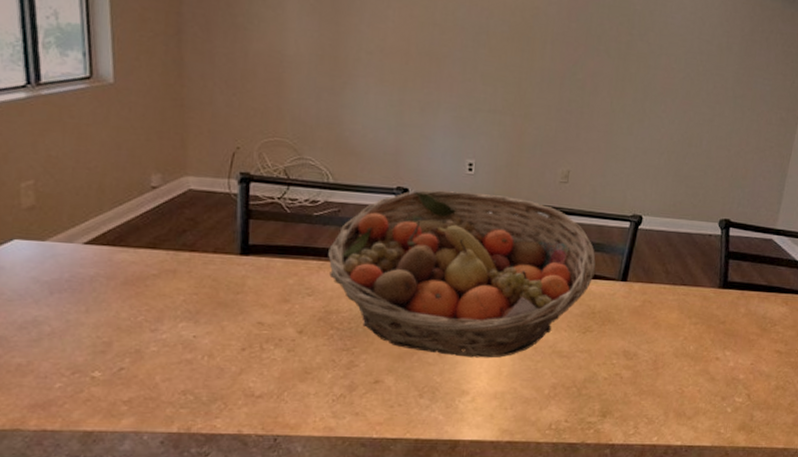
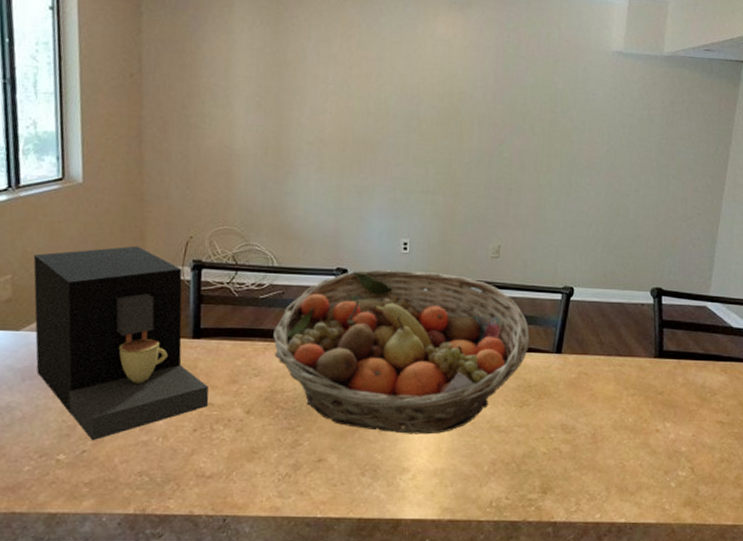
coffee maker: none [58,154,259,359] -> present [33,246,209,441]

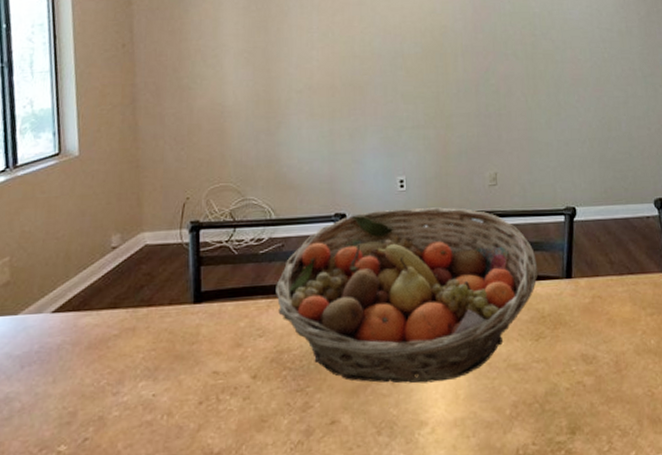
coffee maker: present [33,246,209,441] -> none [31,213,214,427]

